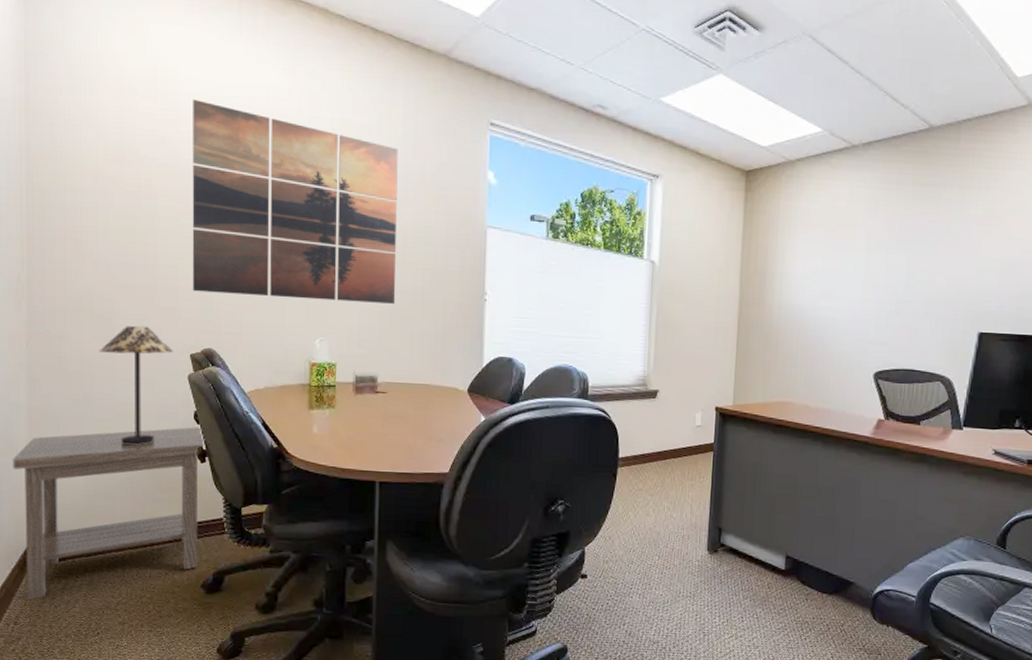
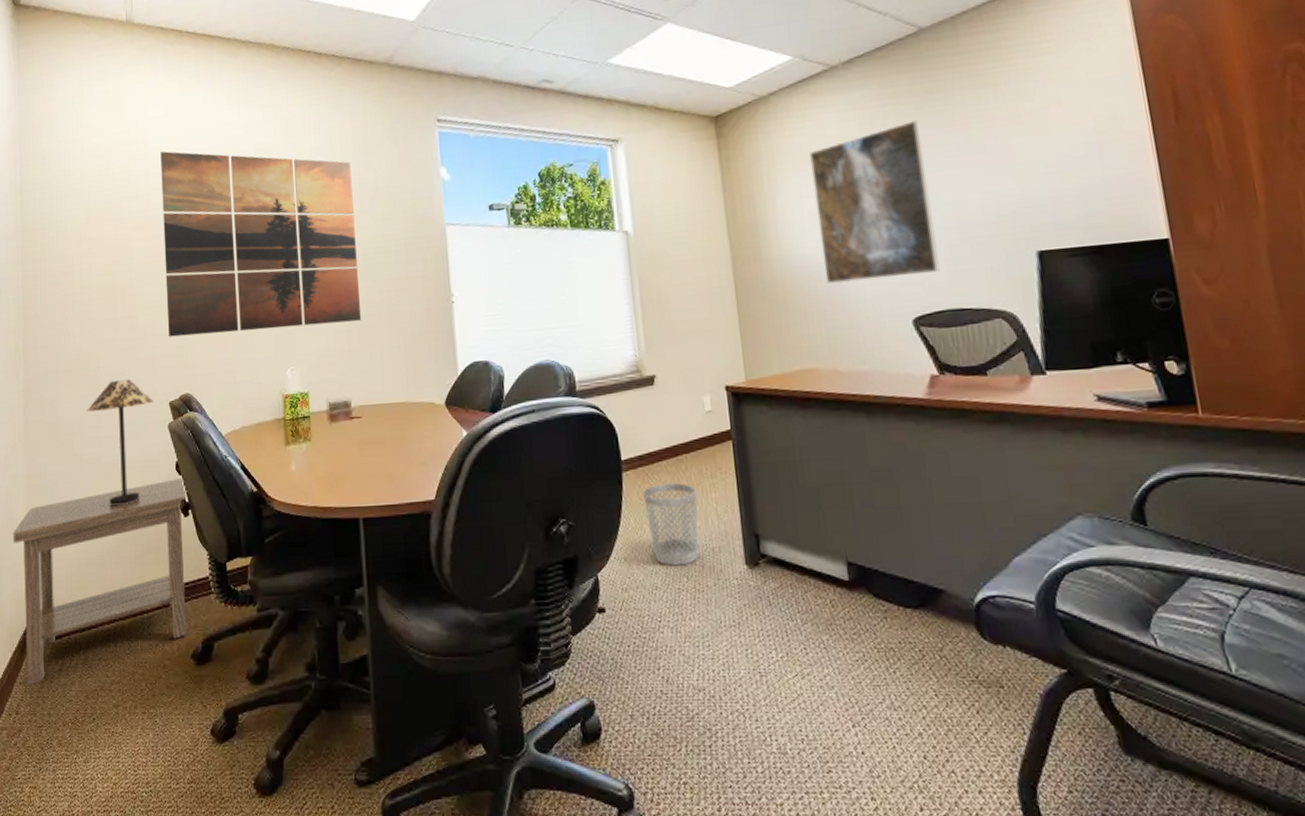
wastebasket: none [632,480,678,547] -> present [643,482,699,566]
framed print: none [813,207,912,337] -> present [808,120,940,284]

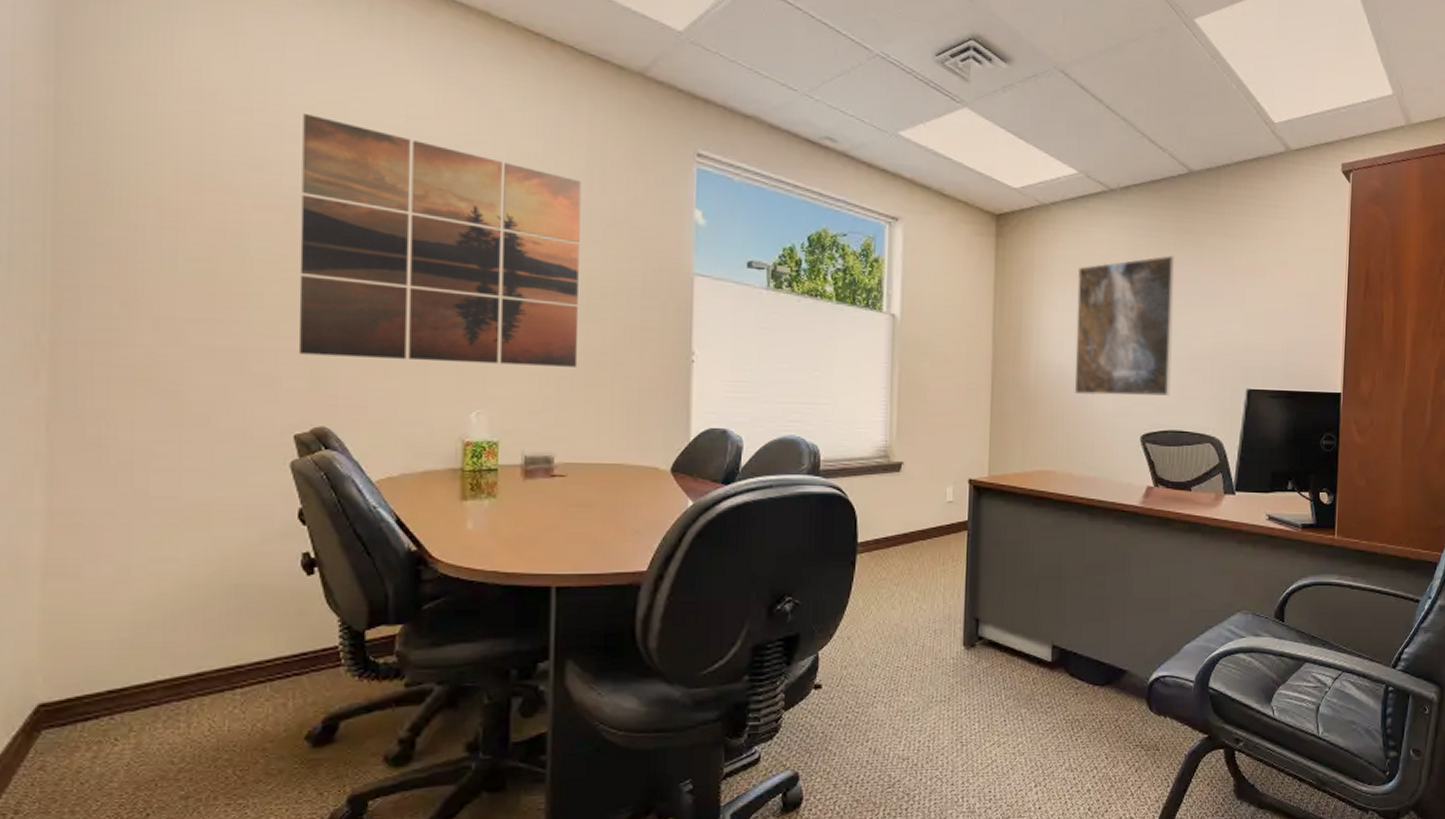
side table: present [13,478,188,687] -> none [19,529,314,779]
table lamp: present [87,379,155,506] -> none [158,399,271,558]
wastebasket: present [643,482,699,566] -> none [875,567,928,646]

